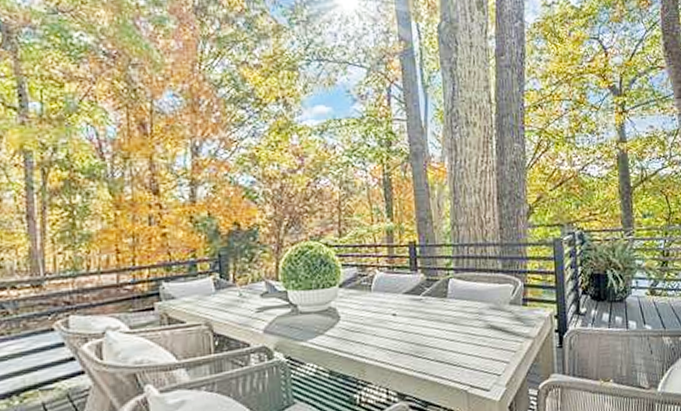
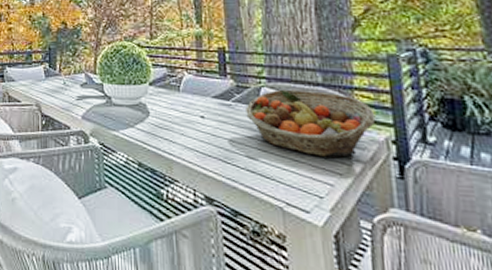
fruit basket: none [435,277,543,338] -> present [246,89,376,158]

